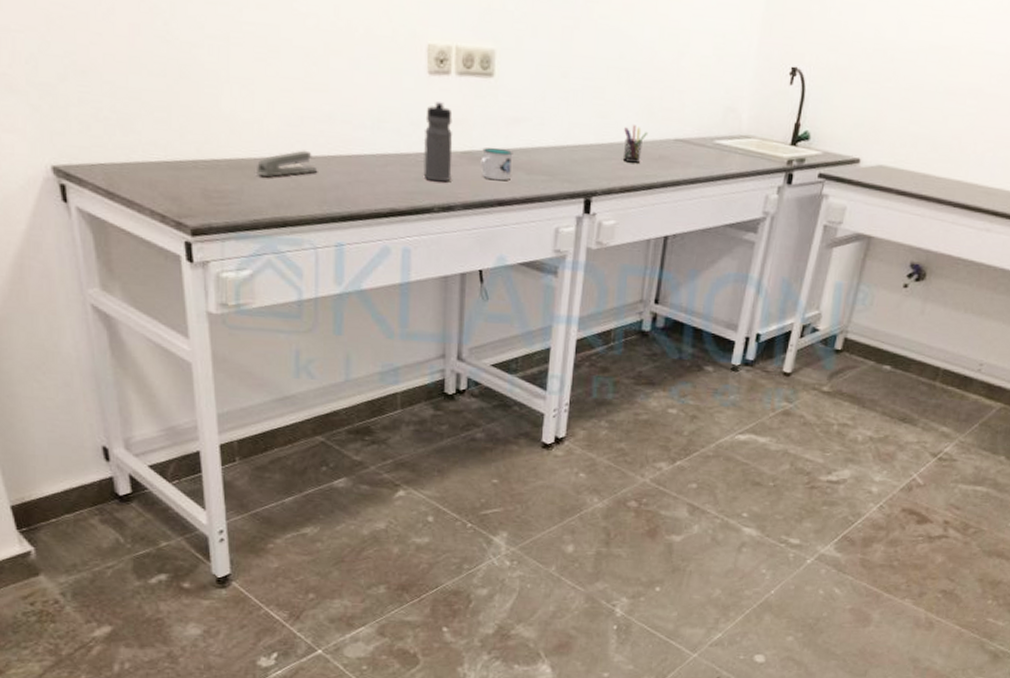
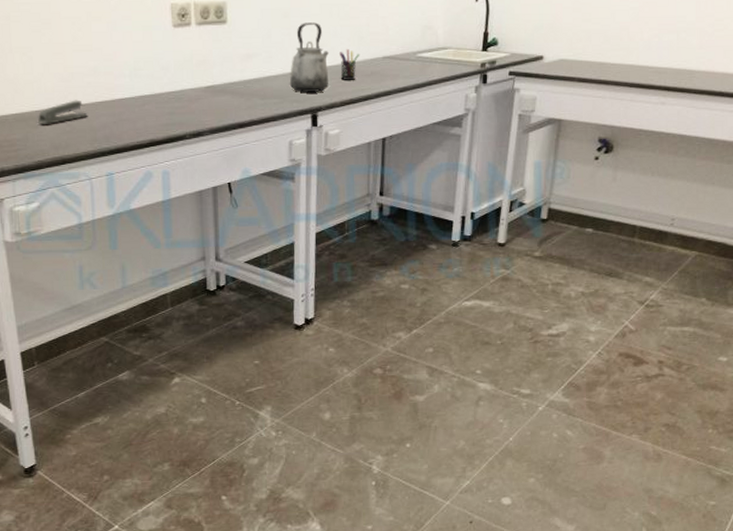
water bottle: present [423,102,453,182] -> none [173,49,199,114]
mug: present [480,147,513,181] -> none [221,80,248,107]
kettle: none [561,87,612,173] -> present [289,22,329,92]

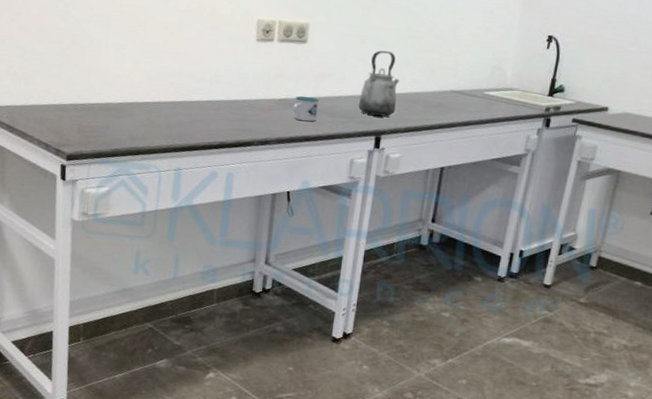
stapler: present [38,100,88,124] -> none [120,97,167,117]
mug: none [221,80,248,107] -> present [293,96,320,122]
pen holder: present [340,49,360,80] -> none [407,79,429,109]

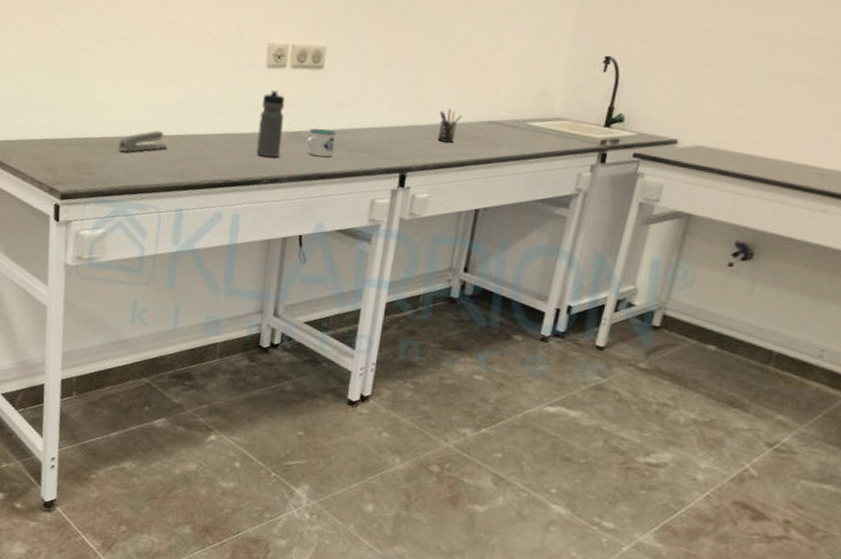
stapler: none [120,97,167,117] -> present [118,130,168,152]
water bottle: none [248,61,274,122] -> present [256,90,285,158]
kettle: present [358,50,399,117] -> none [380,76,428,151]
pen holder: none [407,79,429,109] -> present [437,109,463,143]

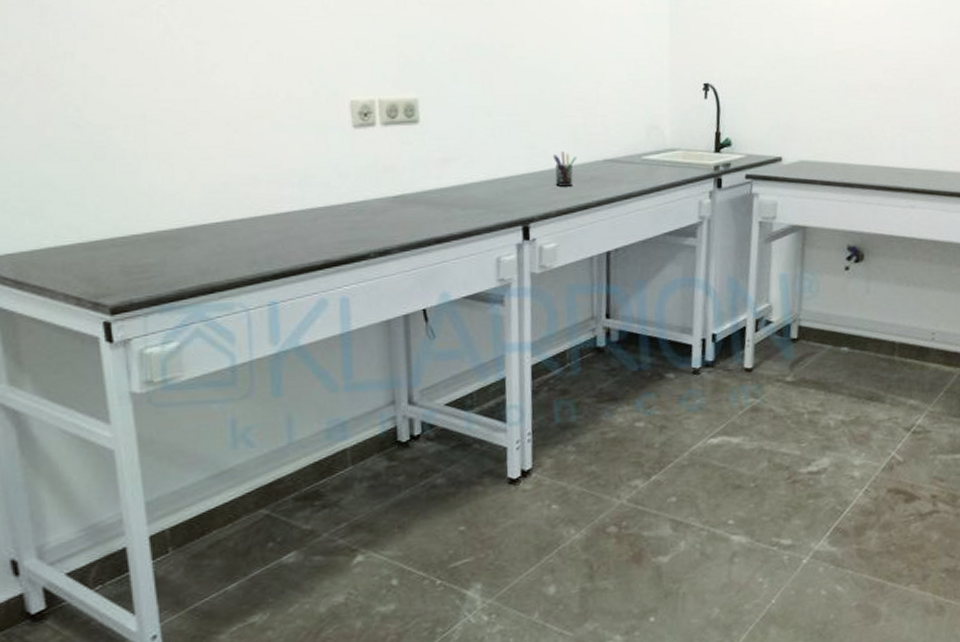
stapler: present [118,130,168,152] -> none [180,214,246,245]
water bottle: present [256,90,285,158] -> none [353,152,386,228]
mug: present [306,128,337,158] -> none [413,188,446,220]

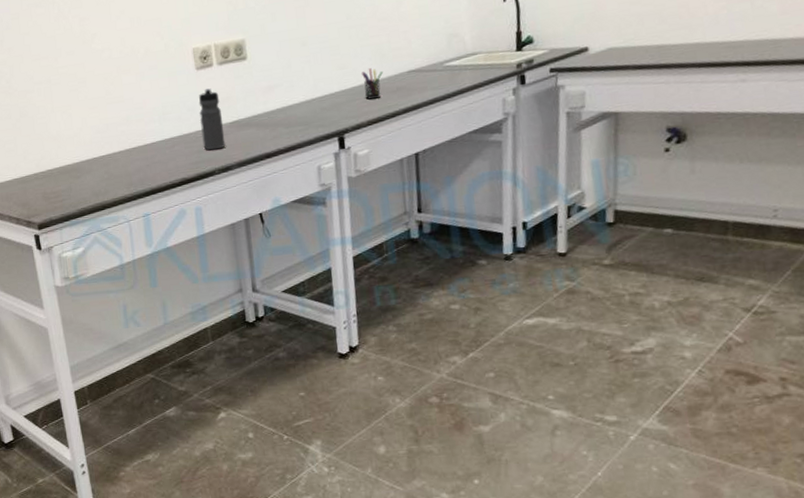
water bottle: none [353,152,386,228] -> present [198,88,226,151]

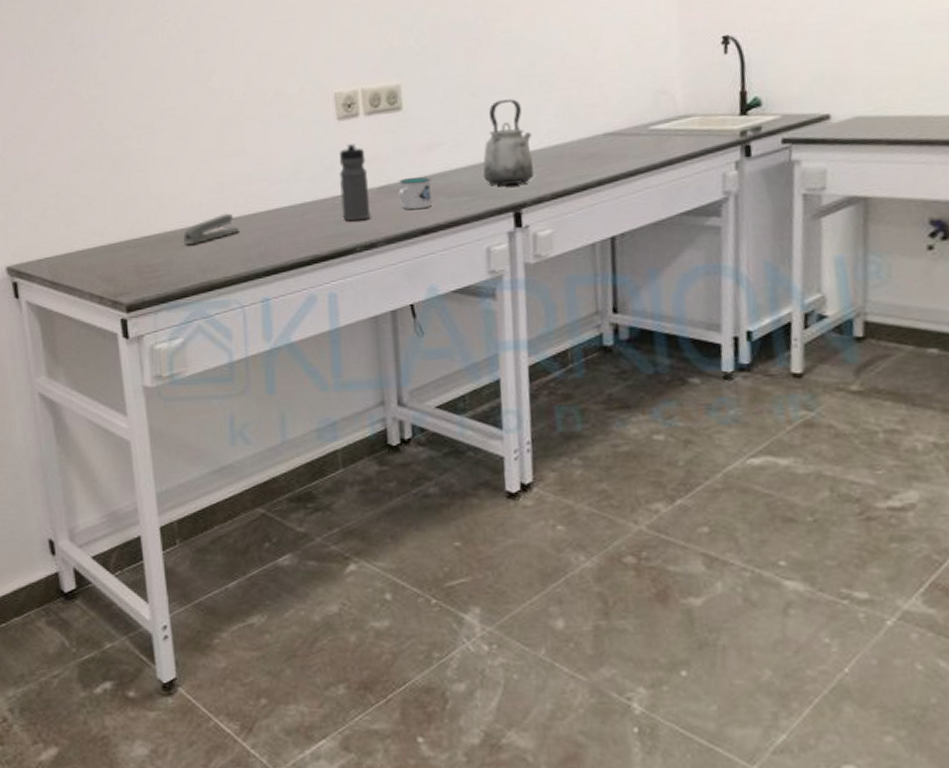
stapler: none [79,148,124,175] -> present [183,213,240,245]
mug: none [246,112,273,139] -> present [398,177,432,210]
kettle: none [313,46,353,117] -> present [482,99,534,186]
pen holder: present [362,68,384,100] -> none [546,128,573,167]

